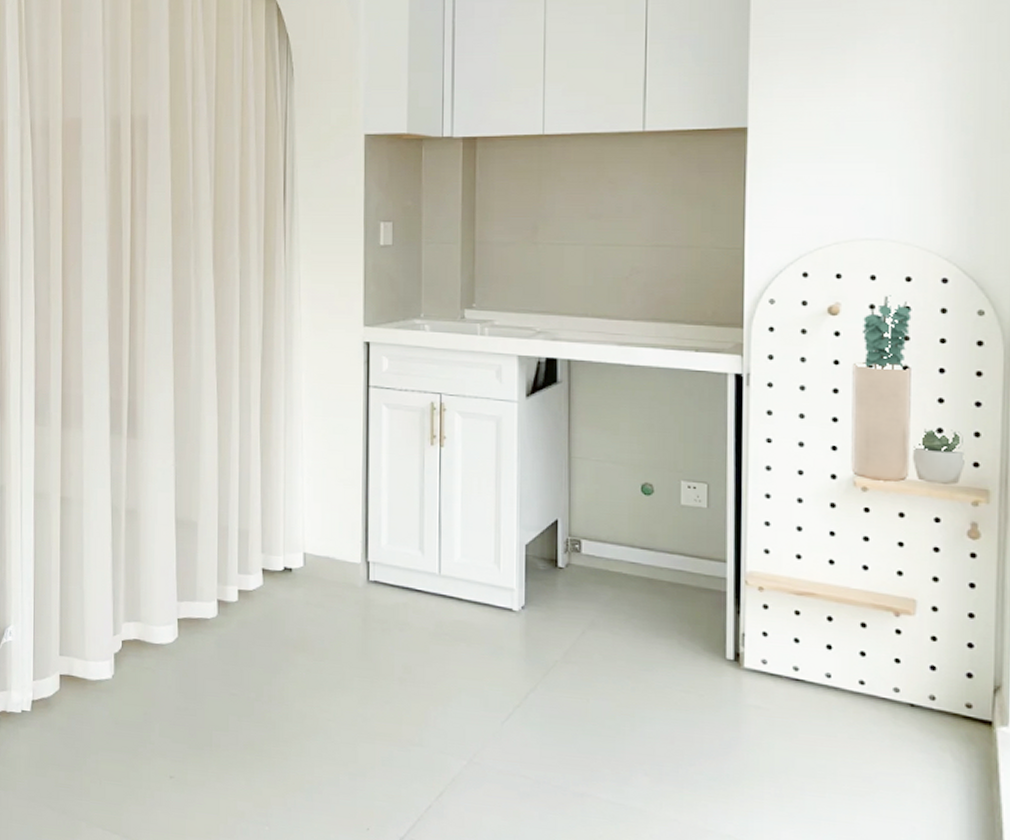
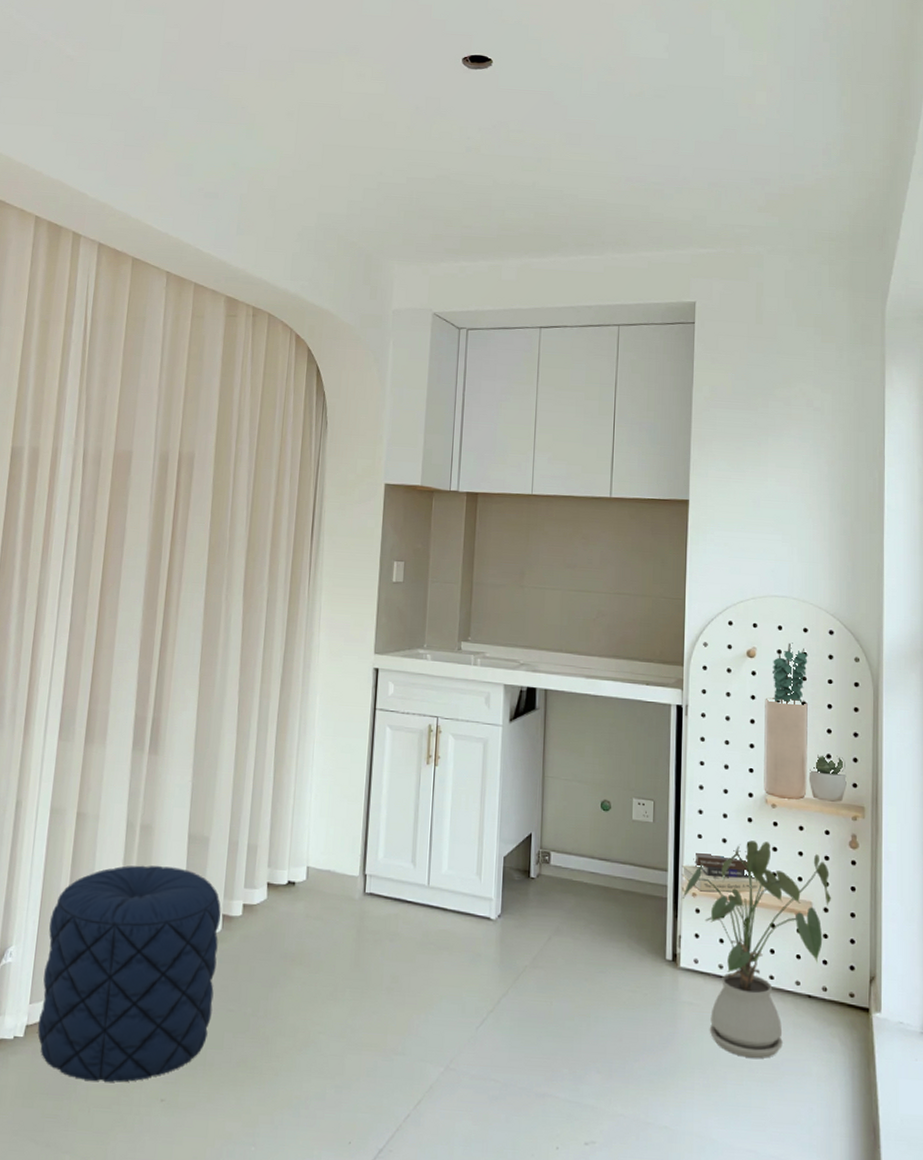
pouf: none [43,549,216,758] -> present [37,865,221,1082]
house plant: none [745,529,943,771] -> present [682,840,832,1058]
books: none [745,540,853,588] -> present [682,850,765,893]

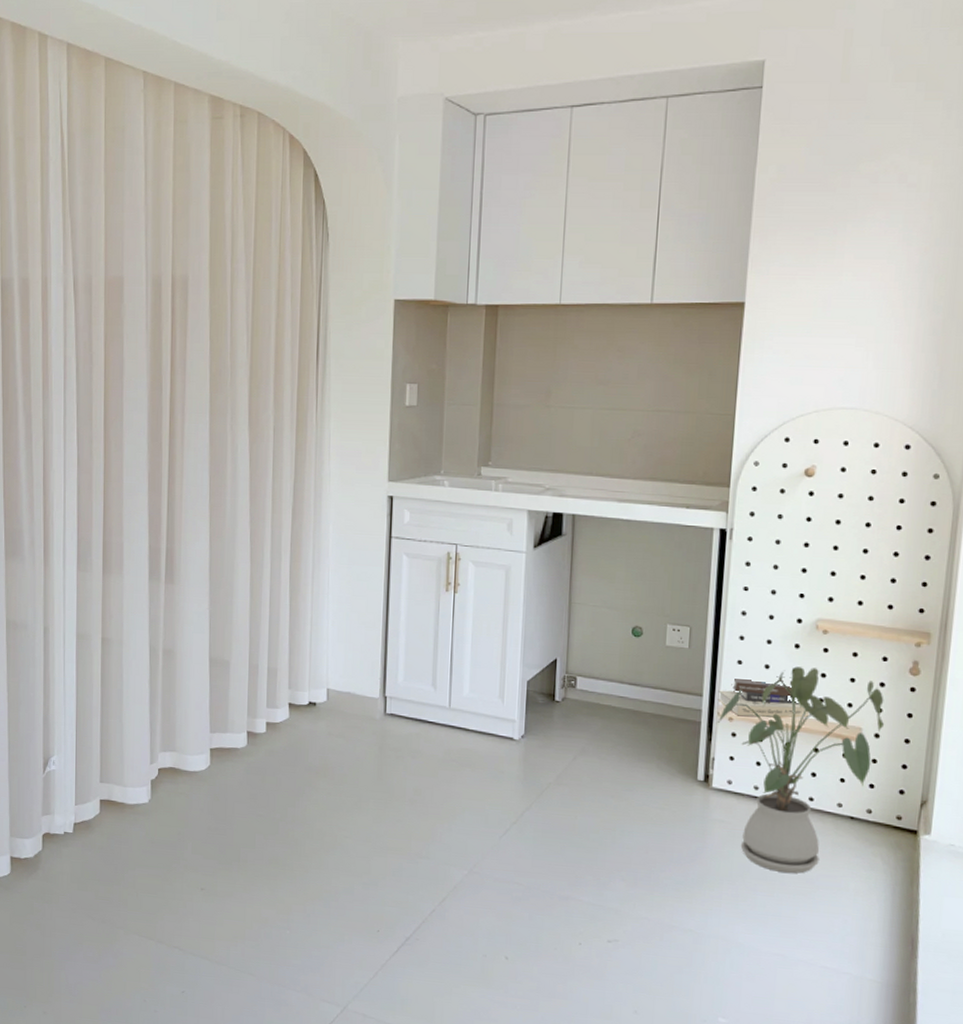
pouf: present [37,865,221,1082] -> none [84,686,246,873]
vase: present [764,642,808,800] -> none [815,459,877,625]
succulent plant: present [808,756,847,802] -> none [867,580,913,628]

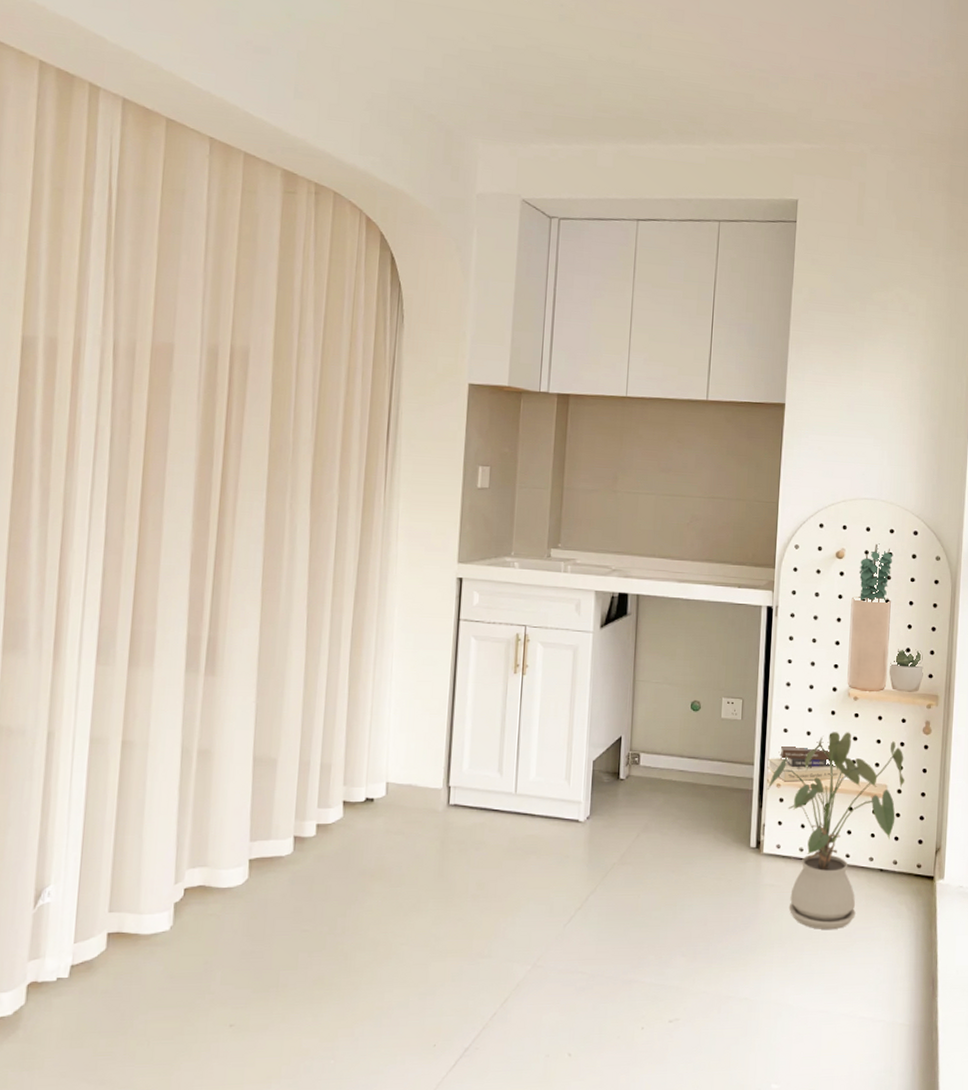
vase: none [815,459,877,625] -> present [847,543,893,691]
succulent plant: none [867,580,913,628] -> present [889,649,924,692]

